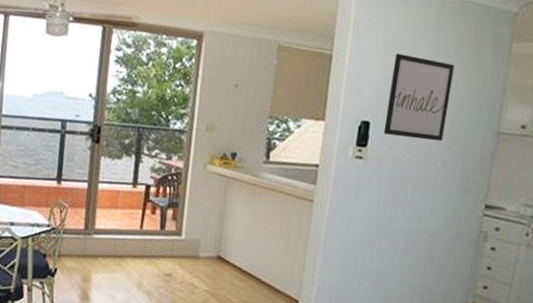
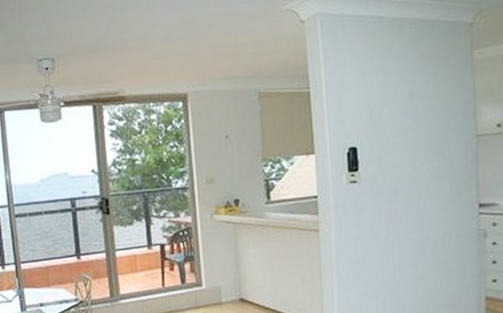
wall art: present [383,53,455,142] -> none [368,79,427,156]

